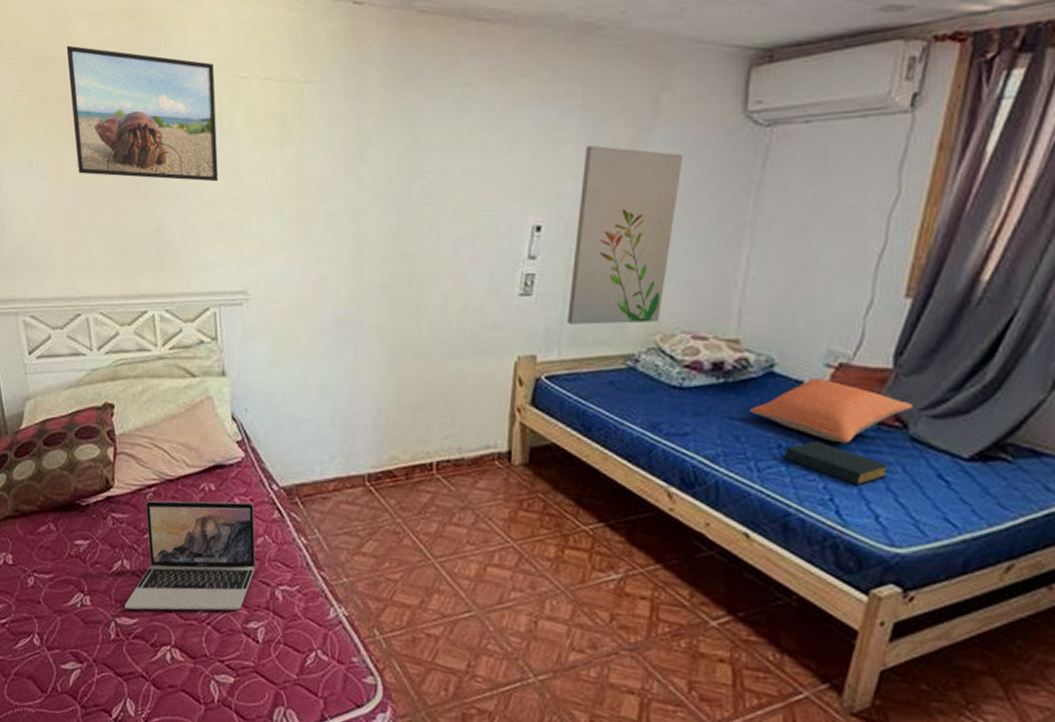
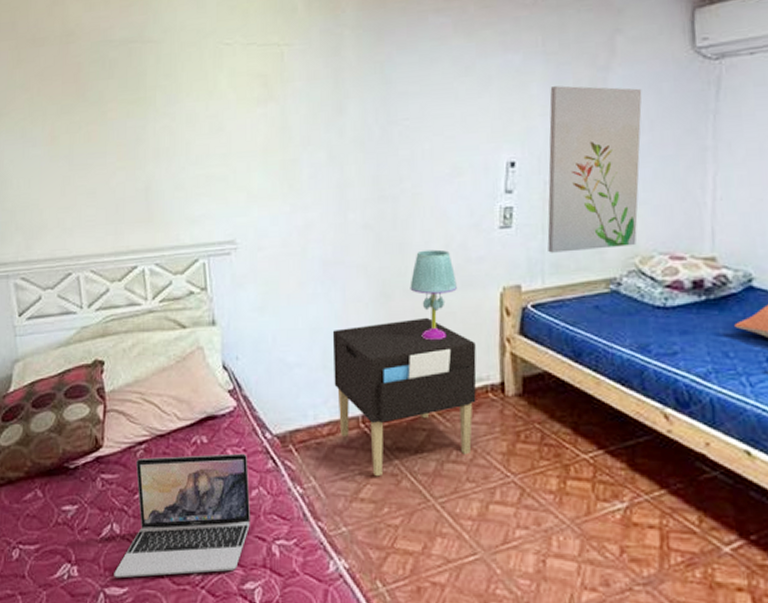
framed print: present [66,45,219,182] -> none [61,25,206,141]
nightstand: none [342,381,486,534] -> present [332,317,477,477]
table lamp: none [423,313,471,406] -> present [410,249,457,341]

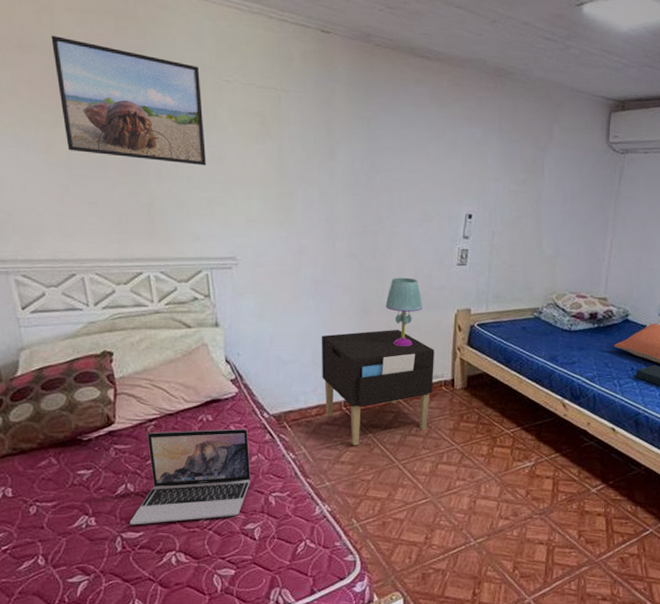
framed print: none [61,25,206,141] -> present [51,35,207,166]
wall art: present [547,86,642,253] -> none [492,158,569,287]

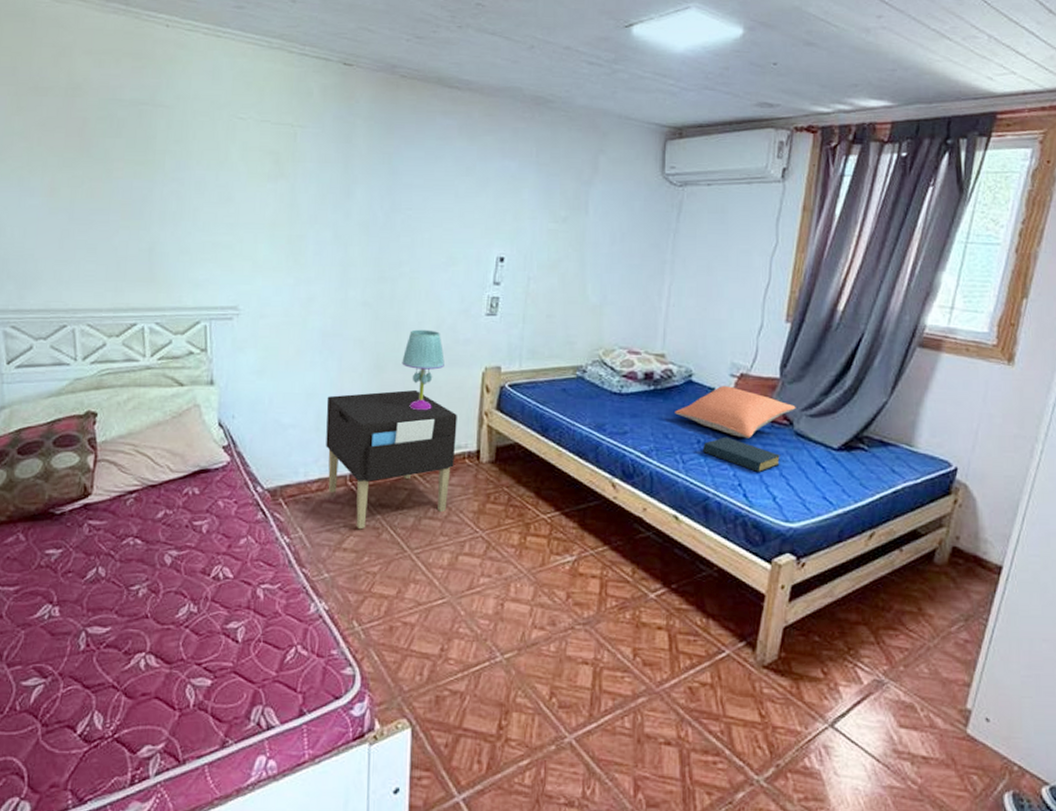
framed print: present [51,35,207,166] -> none [67,77,214,208]
laptop: present [130,428,250,526] -> none [97,504,238,618]

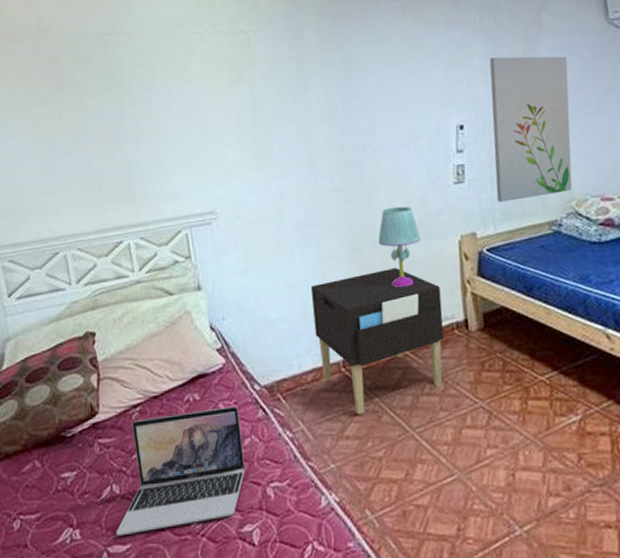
laptop: none [97,504,238,618] -> present [116,406,245,537]
wall art: none [527,194,617,341] -> present [489,56,572,202]

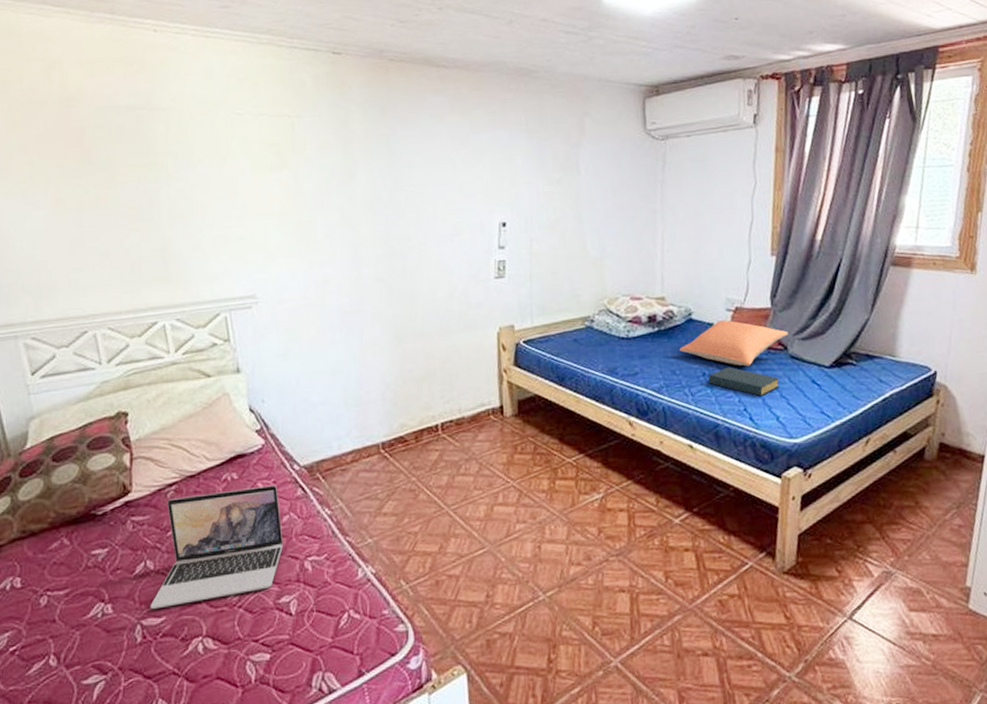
nightstand: present [310,267,444,415] -> none [352,355,480,494]
table lamp: present [378,206,420,288] -> none [420,297,461,375]
wall art: present [489,56,572,202] -> none [533,159,607,298]

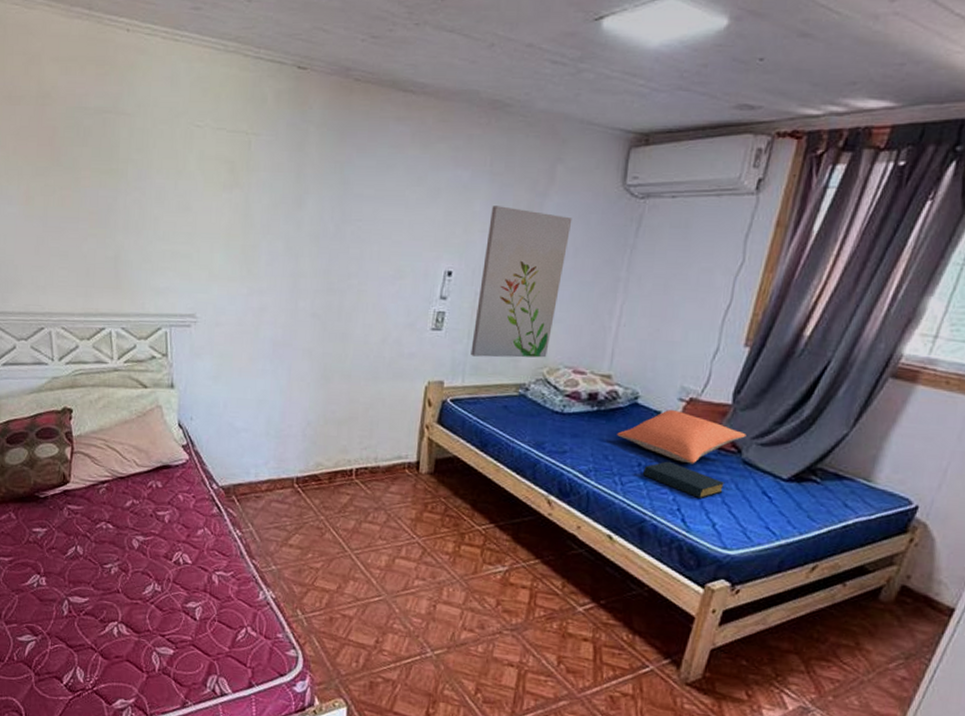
laptop: present [150,485,283,610] -> none [77,495,196,592]
wall art: none [533,159,607,298] -> present [471,206,573,358]

